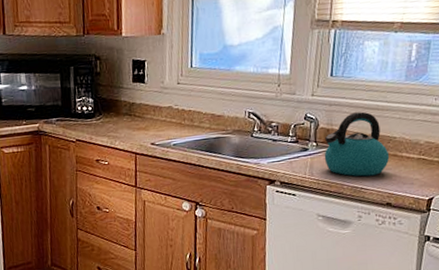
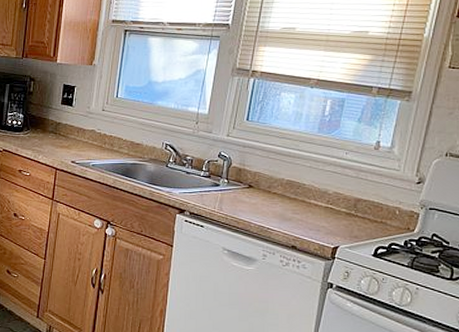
kettle: present [324,111,390,177] -> none [234,156,298,218]

